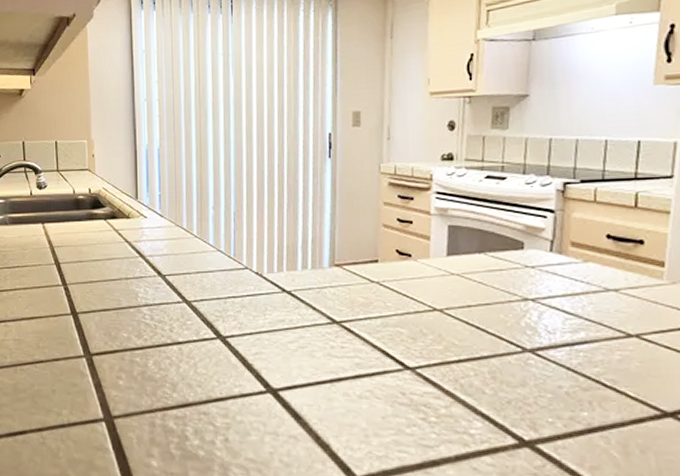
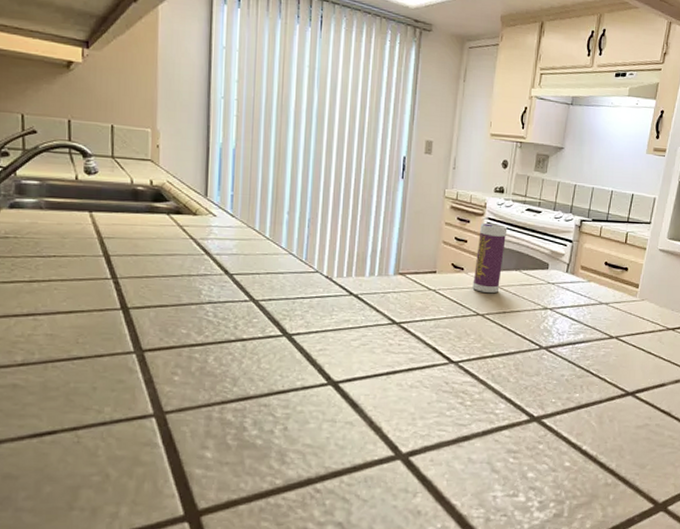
beverage can: none [424,198,463,282] -> present [472,223,508,293]

